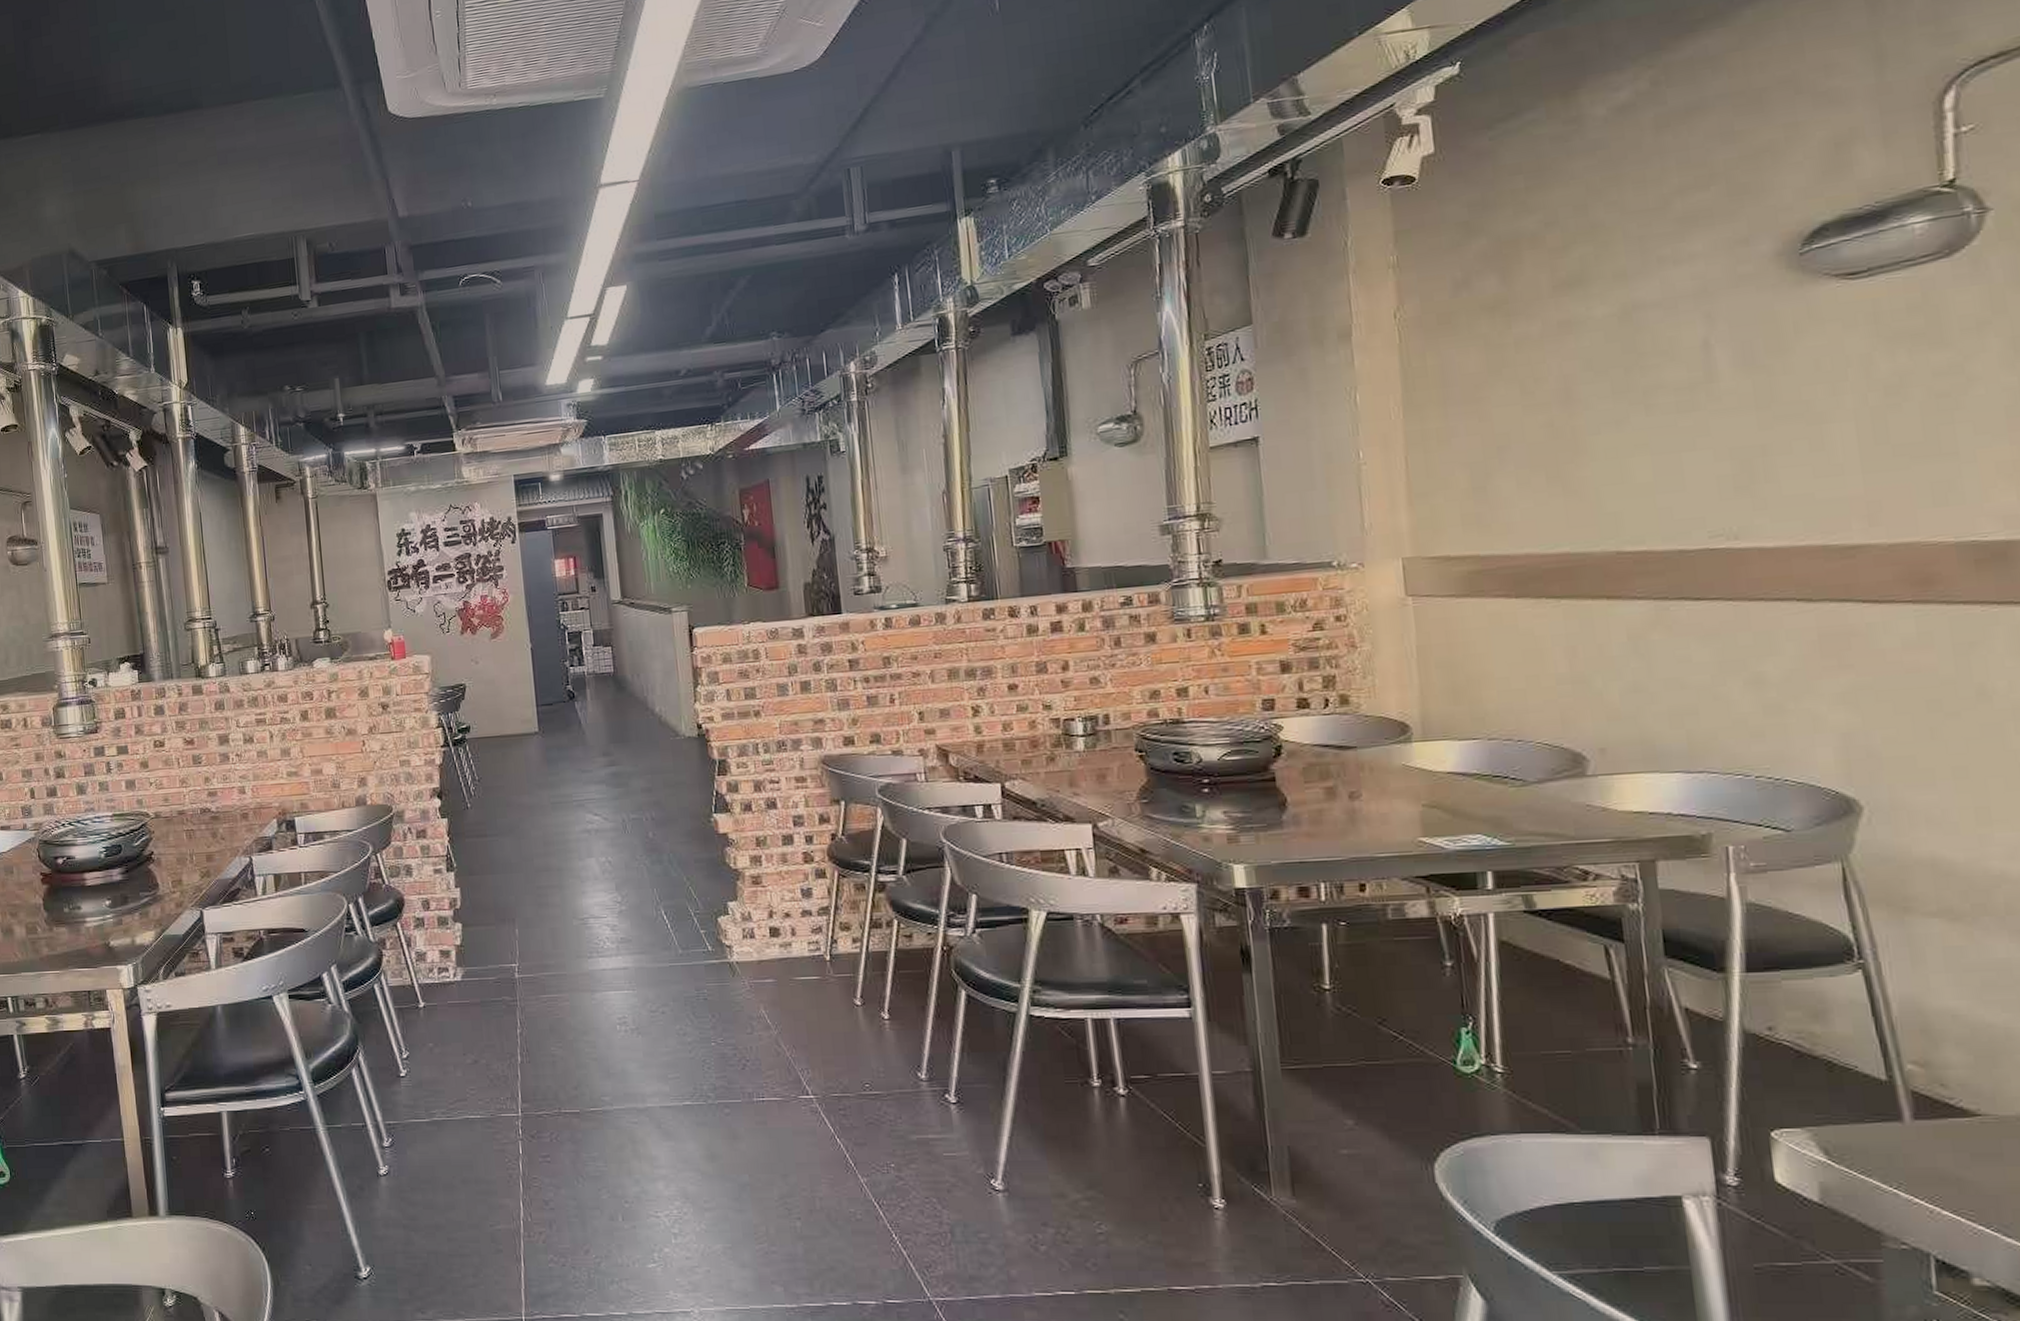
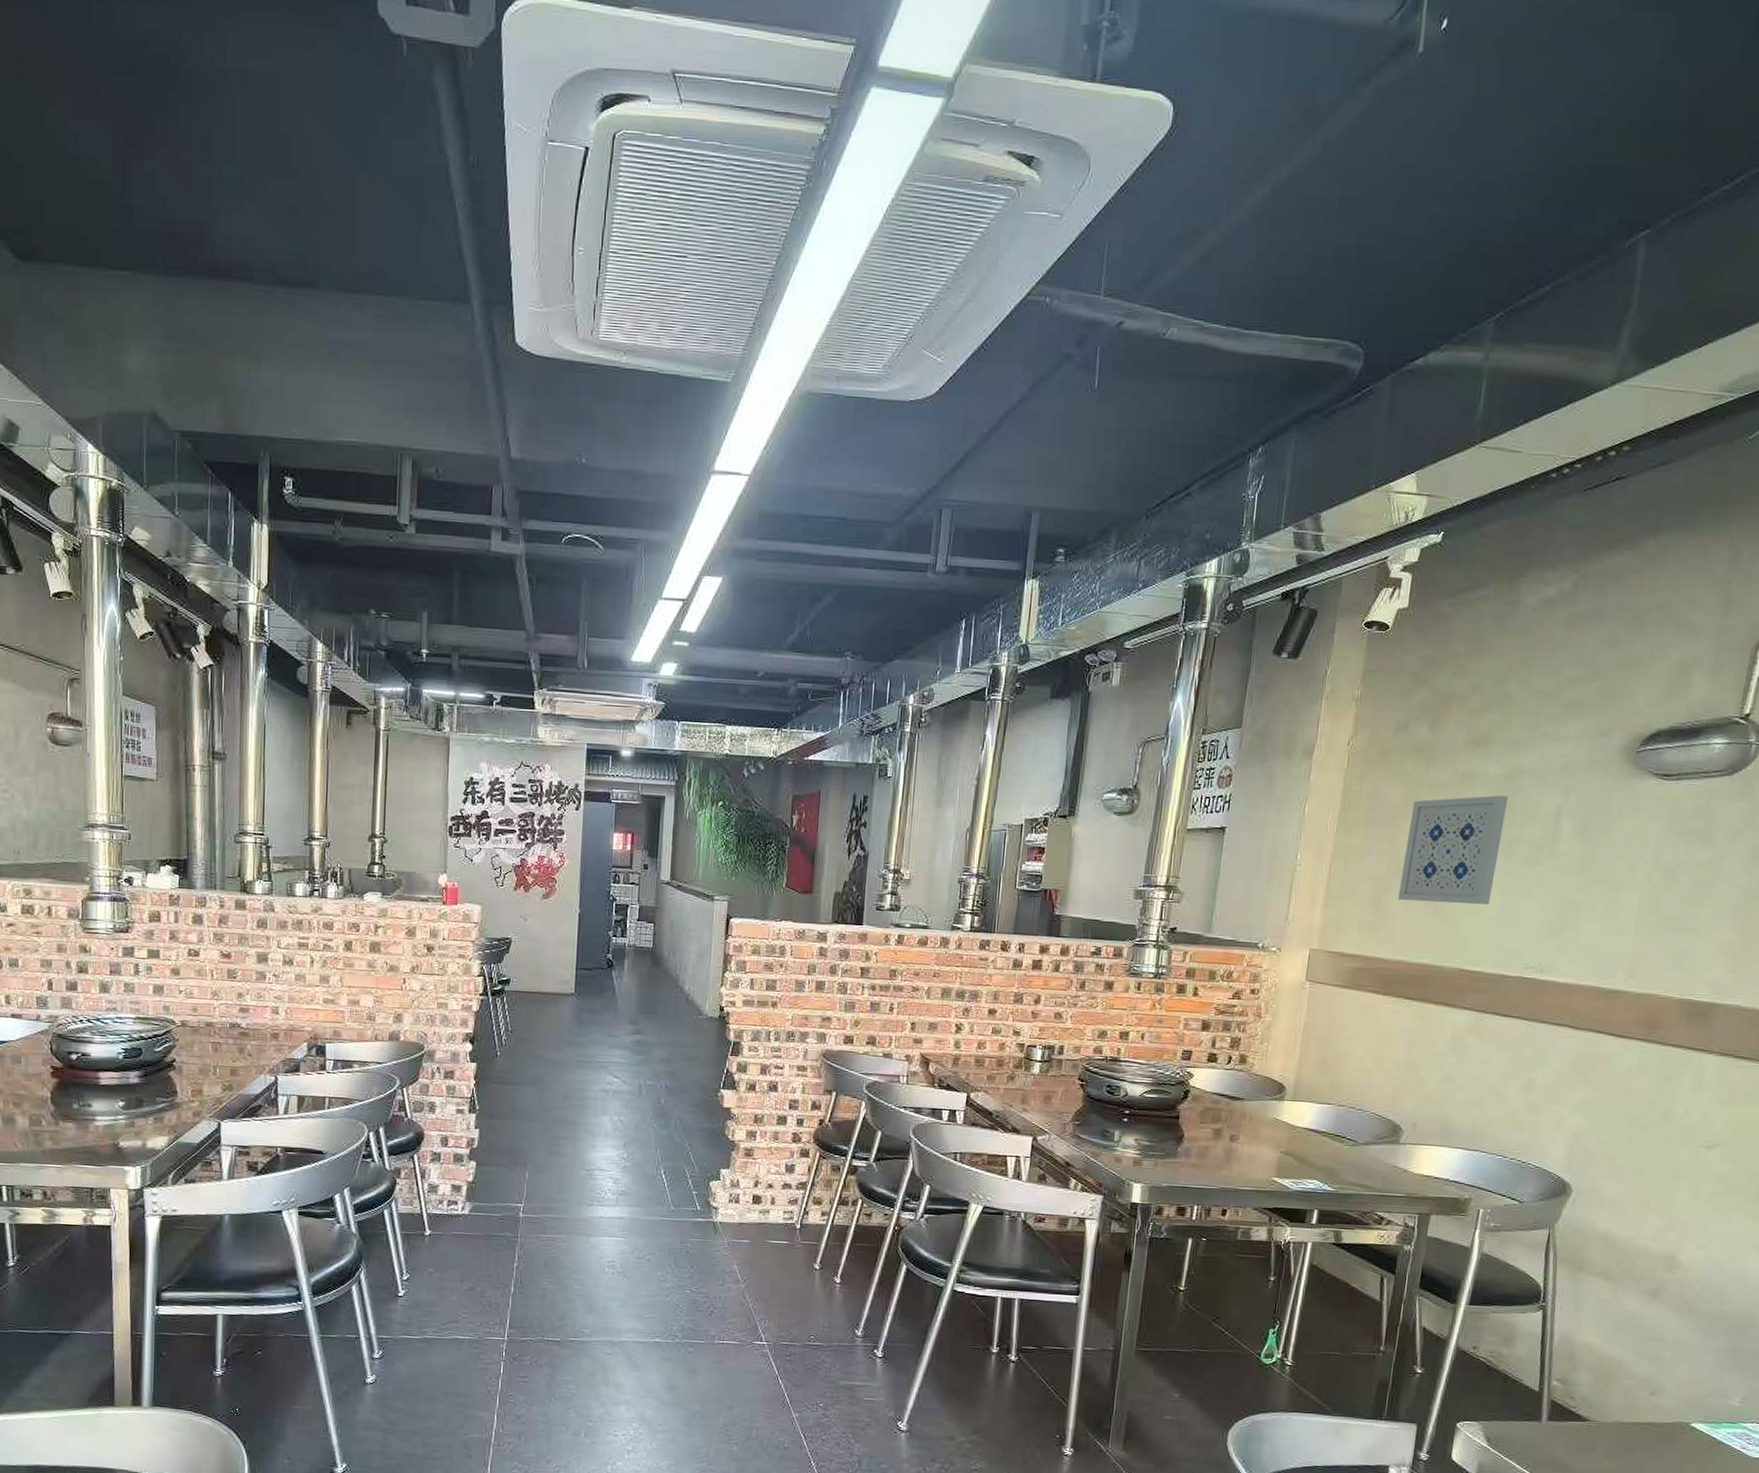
wall art: none [1499,338,1638,483] -> present [1397,795,1509,905]

